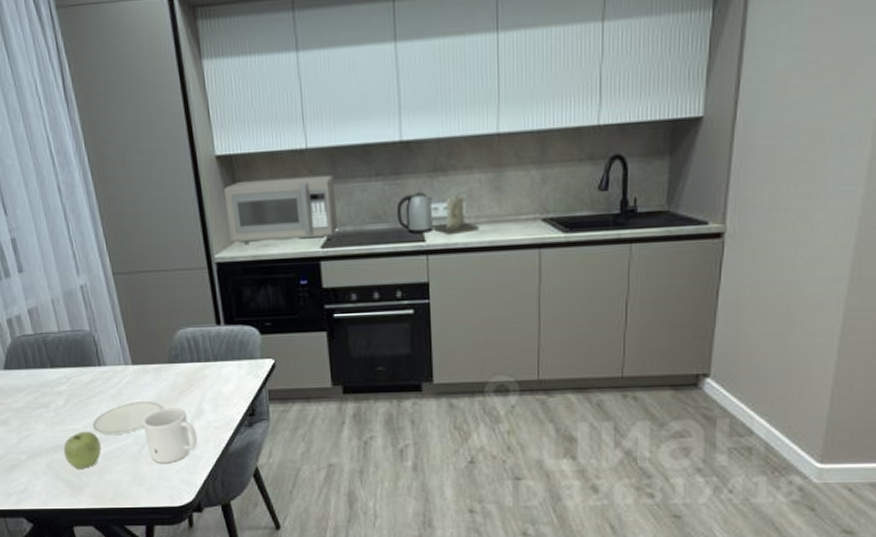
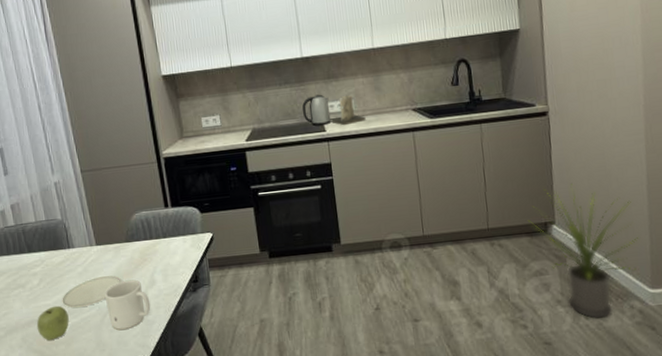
microwave: present [223,175,338,245] -> none [168,85,258,143]
house plant: none [674,327,817,494] -> present [527,183,640,320]

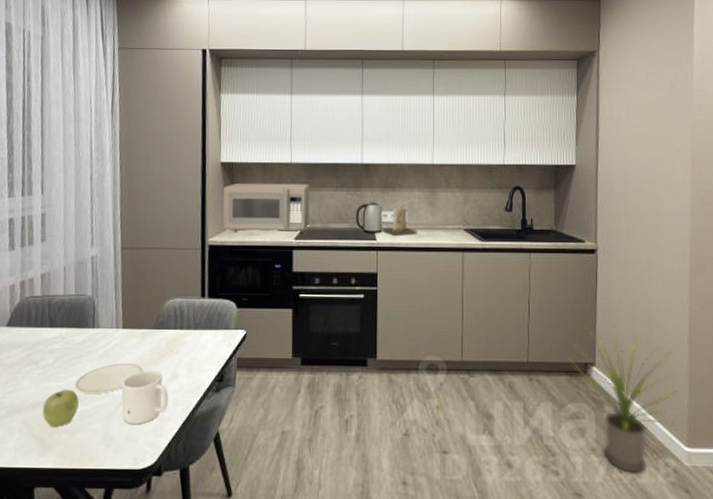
microwave: none [168,85,258,143] -> present [222,182,310,233]

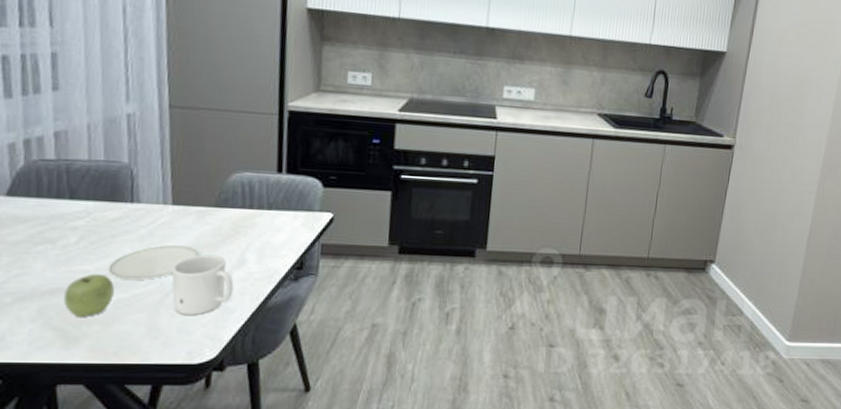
microwave: present [222,182,310,233] -> none [307,36,421,104]
kettle: present [356,202,383,234] -> none [474,74,508,112]
paper towel roll: present [383,207,417,237] -> none [505,83,545,117]
house plant: present [568,325,678,474] -> none [688,223,790,366]

